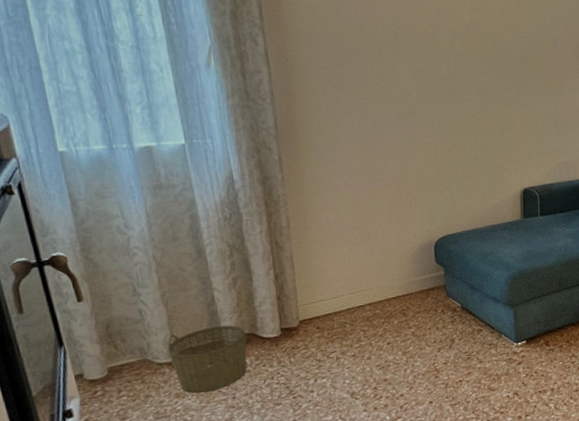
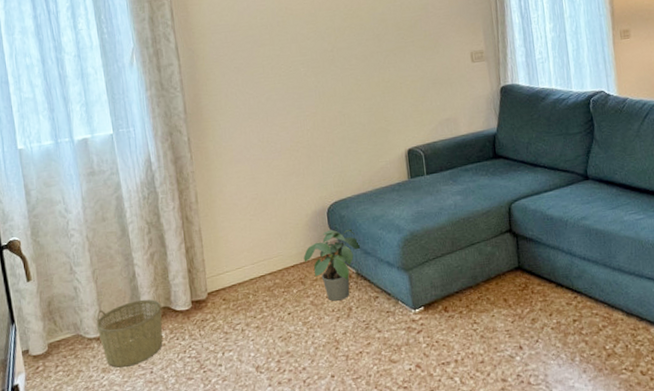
potted plant: none [407,263,468,333] -> present [303,228,361,301]

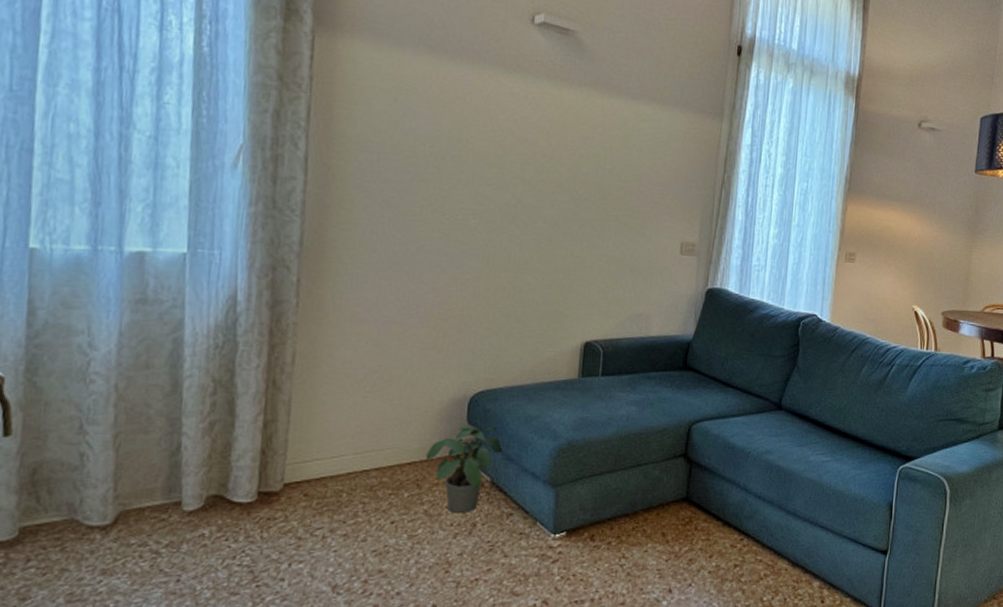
basket: present [96,299,163,368] -> none [104,481,213,570]

